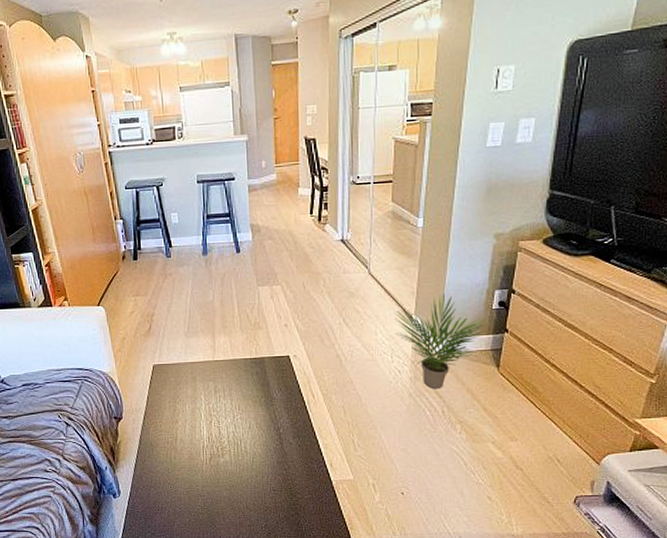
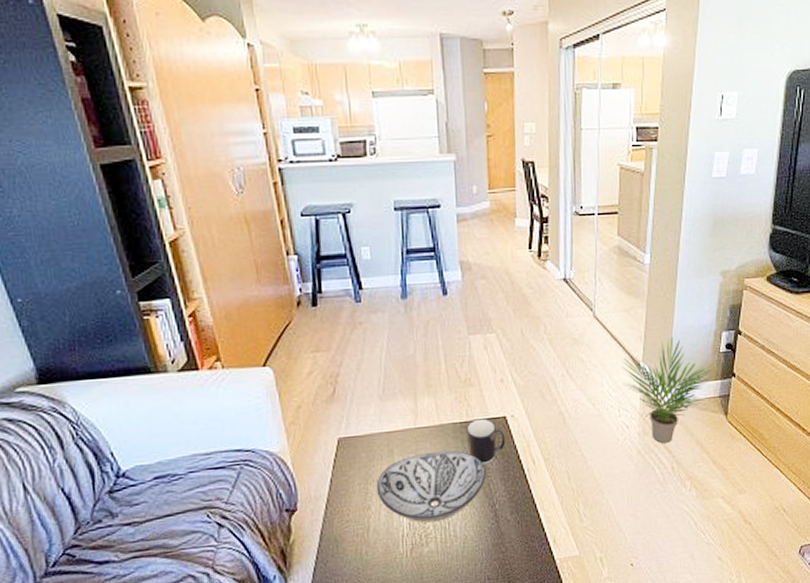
decorative bowl: none [182,381,272,438] -> present [376,451,486,523]
mug: none [256,356,289,395] -> present [466,418,506,465]

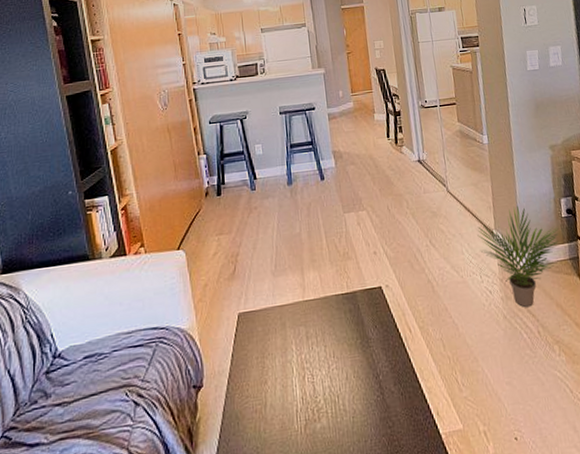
decorative bowl: present [376,451,486,523] -> none [271,322,368,397]
mug: present [466,418,506,465] -> none [348,289,383,335]

